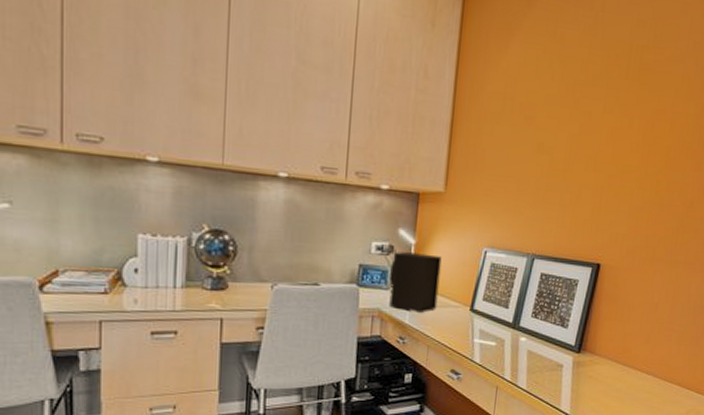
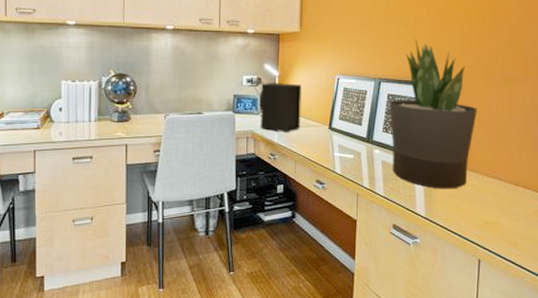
planter: none [538,209,639,385] -> present [389,38,477,189]

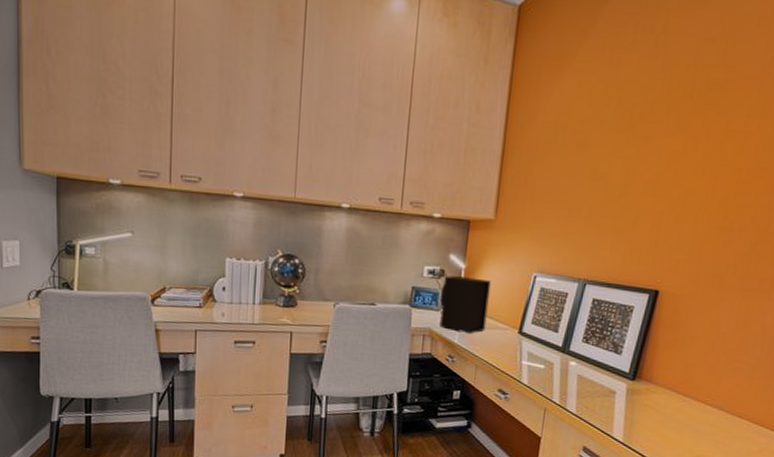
planter: present [389,38,477,189] -> none [588,235,703,414]

